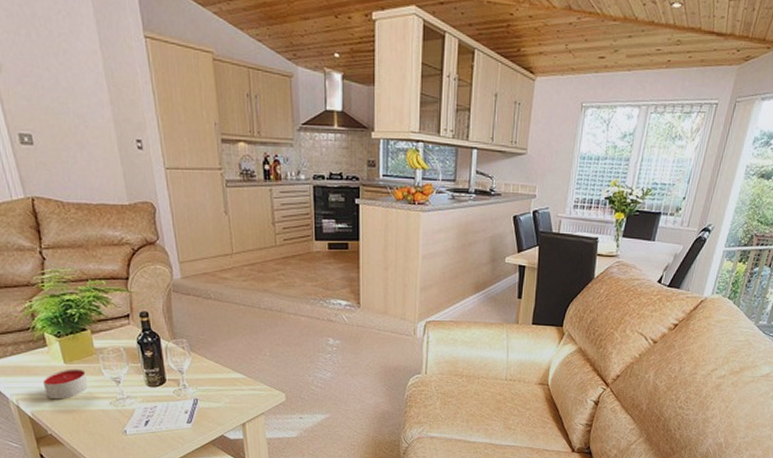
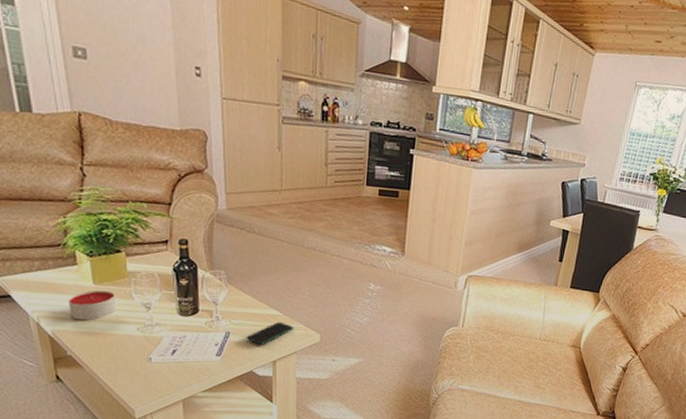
smartphone: none [215,384,259,409] -> present [247,321,293,345]

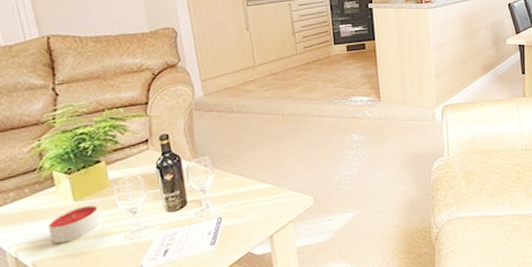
smartphone: present [247,321,293,345] -> none [240,193,286,223]

